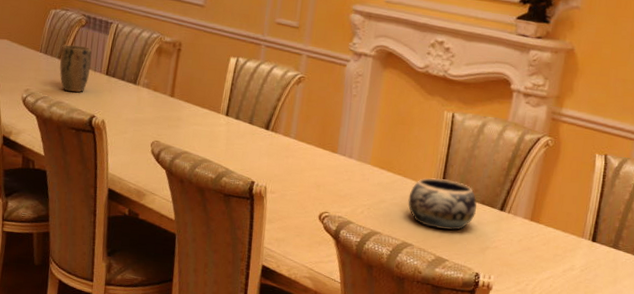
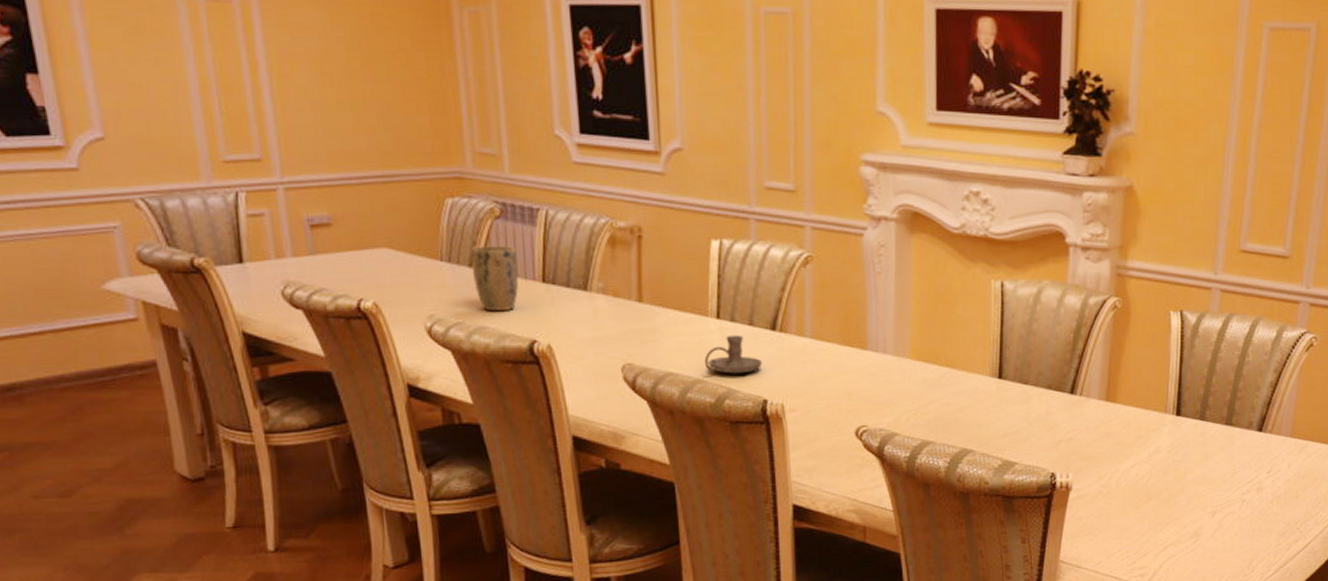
candle holder: none [211,129,255,160] -> present [704,334,763,374]
decorative bowl: present [408,177,477,231] -> none [961,364,1043,427]

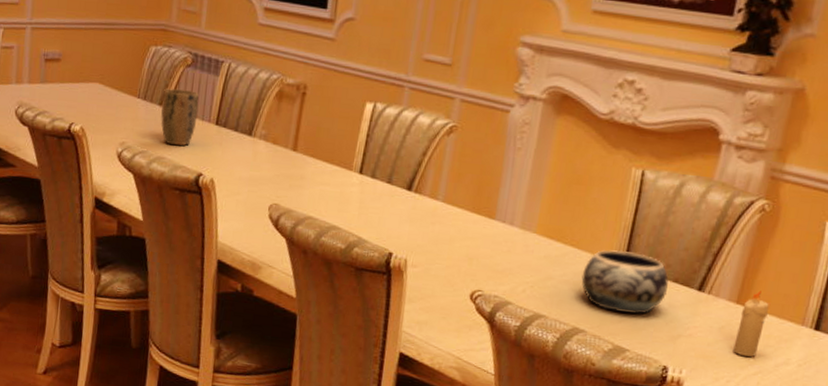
candle holder: present [704,334,763,374] -> none [341,189,394,226]
decorative bowl: none [961,364,1043,427] -> present [581,249,669,315]
candle: none [1110,386,1134,452] -> present [733,291,769,358]

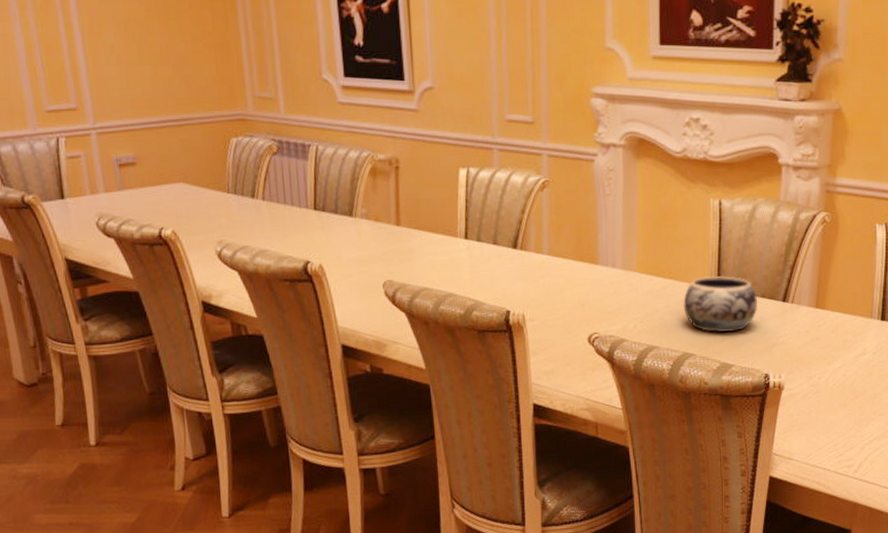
plant pot: present [160,88,199,146] -> none [253,179,294,237]
candle: present [733,291,769,358] -> none [819,293,842,354]

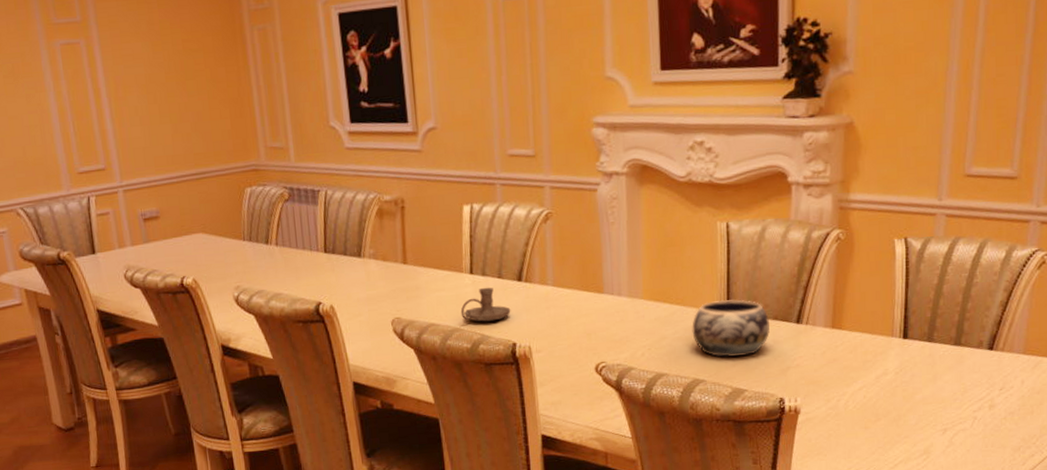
candle holder: none [454,253,506,288] -> present [460,287,511,322]

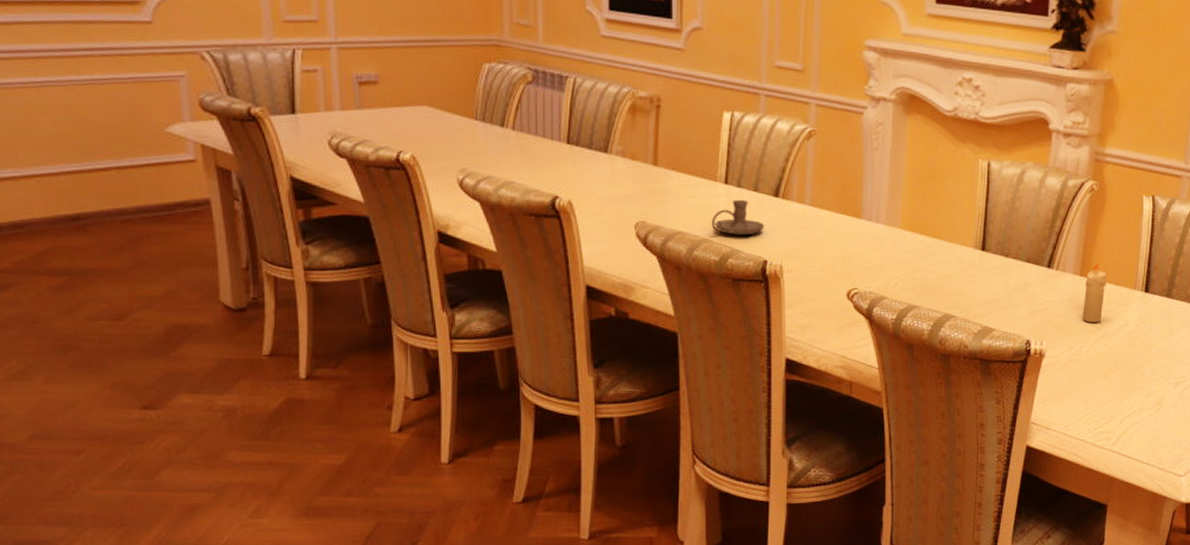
decorative bowl: present [692,299,770,358] -> none [946,237,1022,296]
candle: none [837,313,861,375] -> present [1082,262,1107,323]

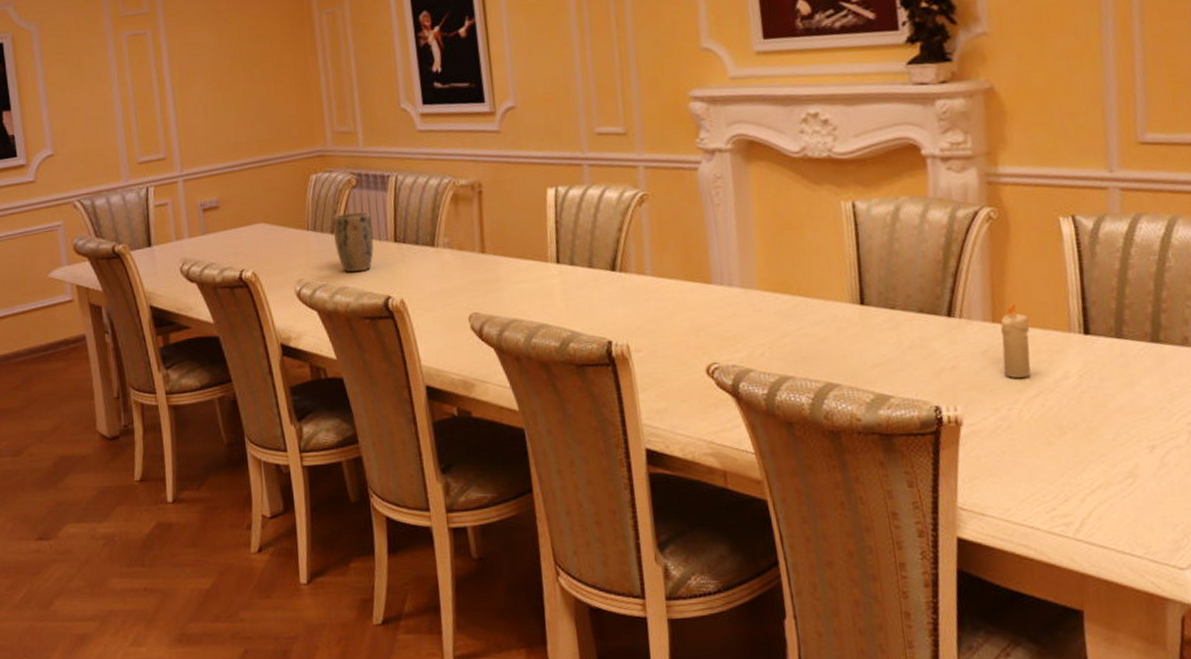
plant pot: none [503,108,546,169] -> present [332,212,374,273]
candle holder: present [711,199,765,236] -> none [546,277,605,317]

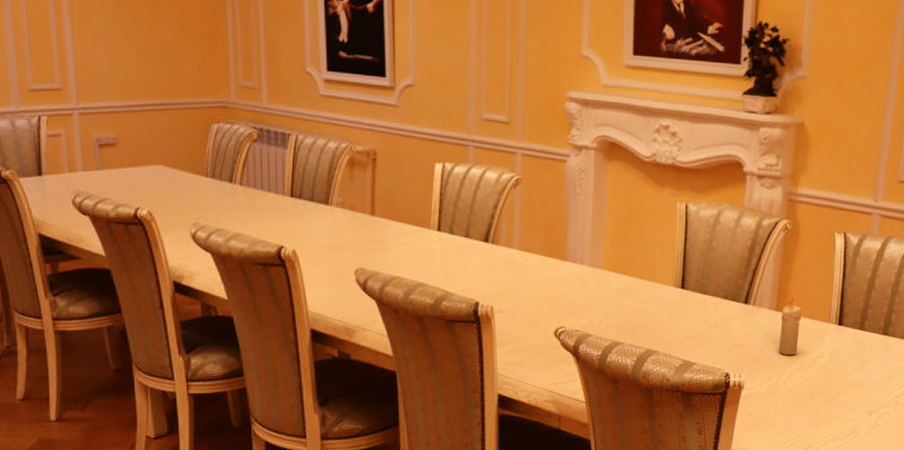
plant pot: present [332,212,374,273] -> none [231,165,271,221]

